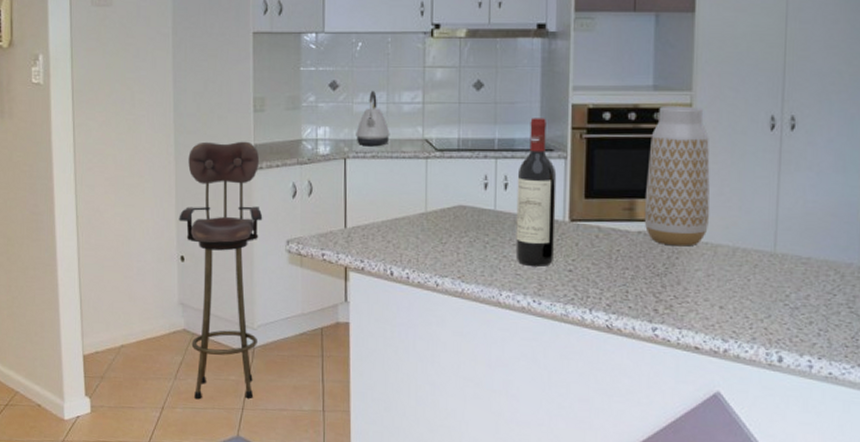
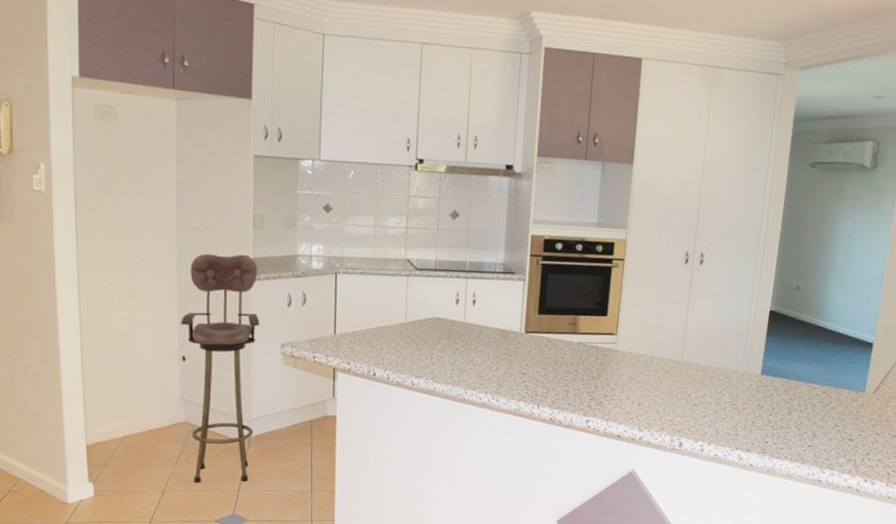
kettle: present [356,90,390,147] -> none [346,214,377,264]
wine bottle: present [515,118,557,267] -> none [479,245,517,370]
vase: present [644,105,710,247] -> none [584,240,638,355]

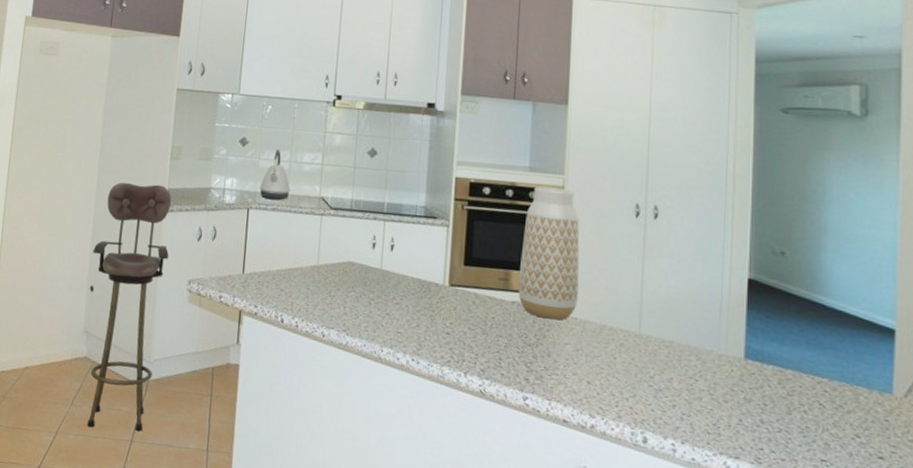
kettle: none [346,214,377,264] -> present [259,149,291,200]
vase: none [584,240,638,355] -> present [518,186,580,320]

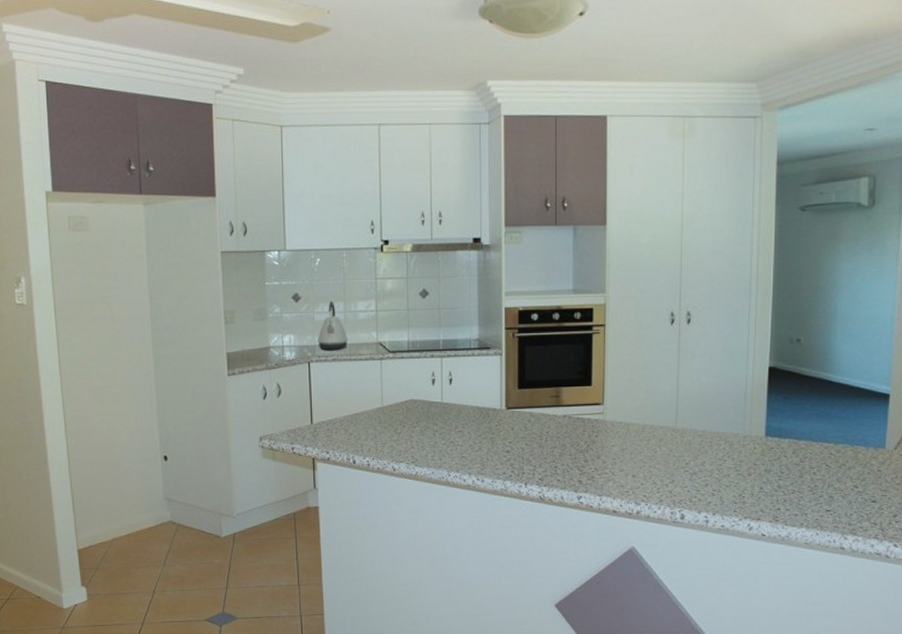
bar stool: present [87,182,172,431] -> none [160,350,237,583]
vase: present [518,186,580,320] -> none [568,306,623,426]

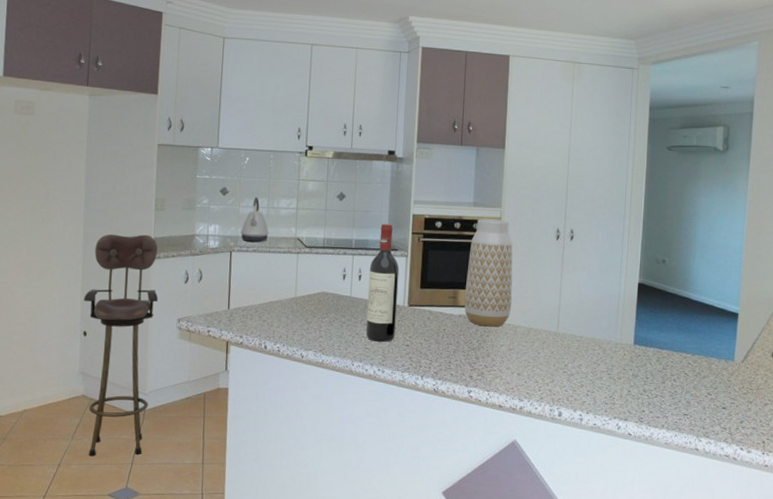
bar stool: none [160,350,237,583] -> present [83,234,159,457]
wine bottle: none [460,320,494,449] -> present [365,224,400,342]
vase: none [568,306,623,426] -> present [464,218,513,327]

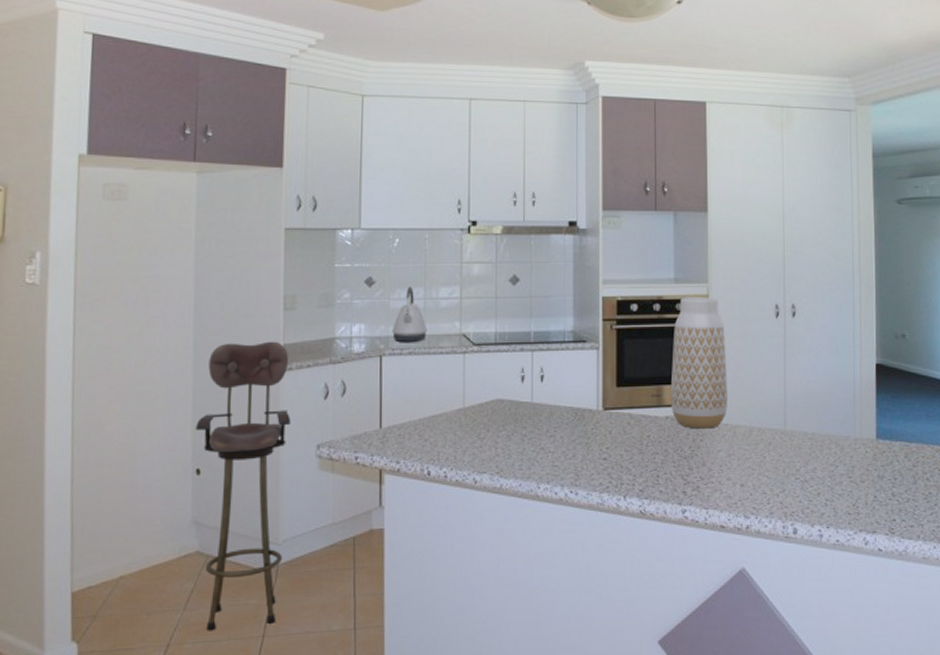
wine bottle: present [365,224,400,342] -> none [552,310,590,457]

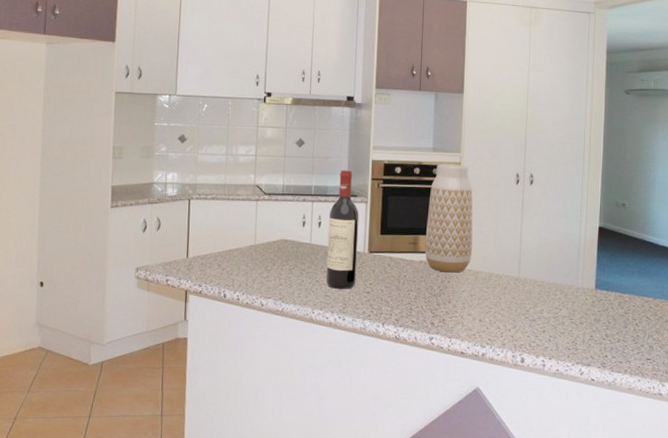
bar stool: present [195,341,291,631] -> none [40,182,116,410]
kettle: present [392,286,428,343] -> none [199,143,228,190]
wine bottle: none [552,310,590,457] -> present [326,170,359,289]

